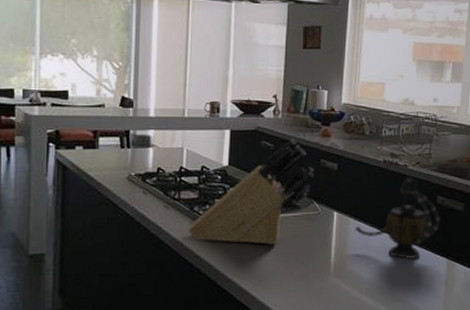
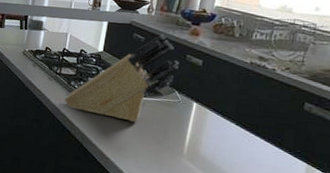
teapot: present [354,176,441,260] -> none [212,80,306,158]

